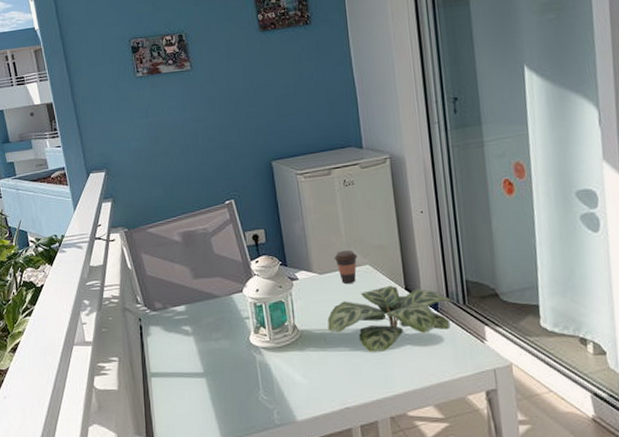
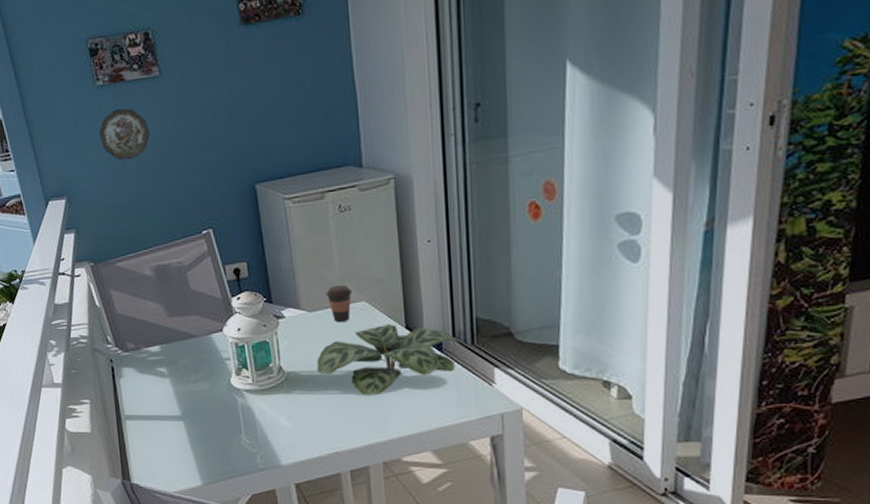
decorative plate: none [138,95,181,139] -> present [99,108,150,160]

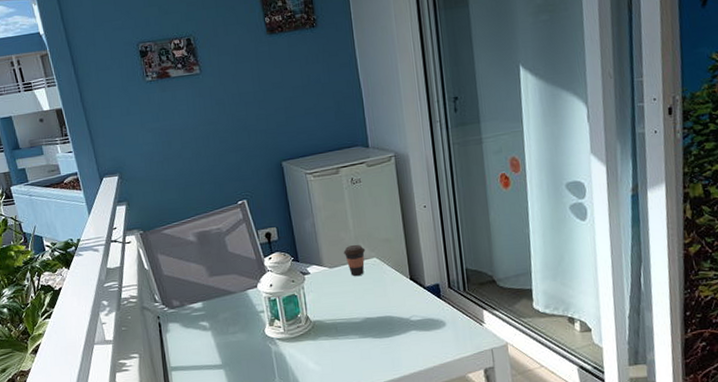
decorative plate: present [99,108,150,160] -> none [148,99,192,143]
plant: present [317,323,462,396] -> none [338,276,456,339]

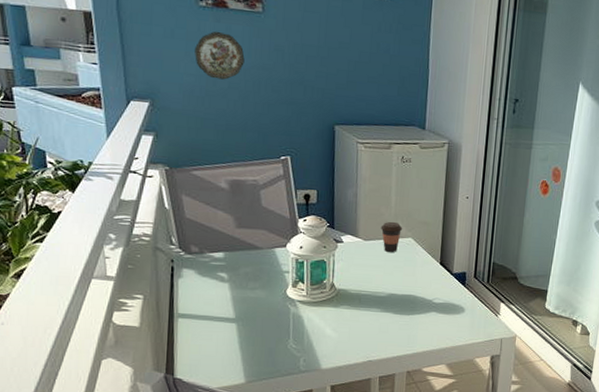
decorative plate: none [148,99,192,143] -> present [195,31,245,80]

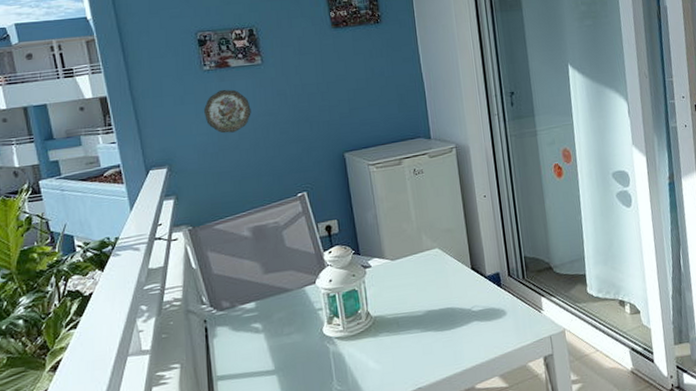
coffee cup: present [380,221,403,252] -> none [405,235,428,268]

